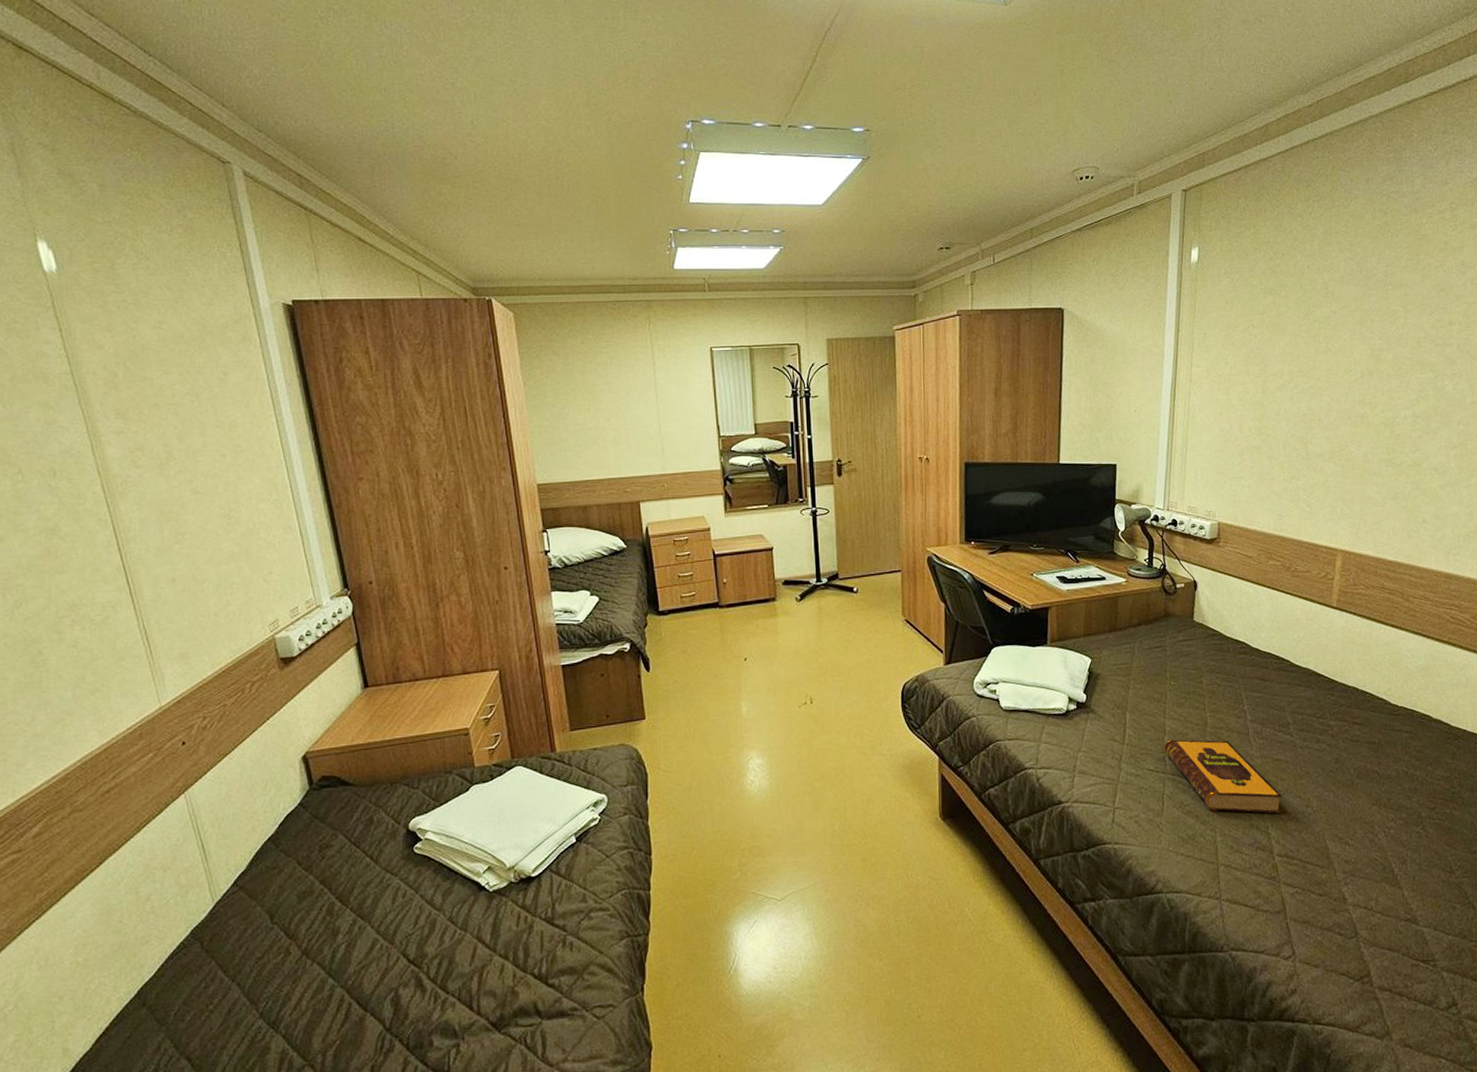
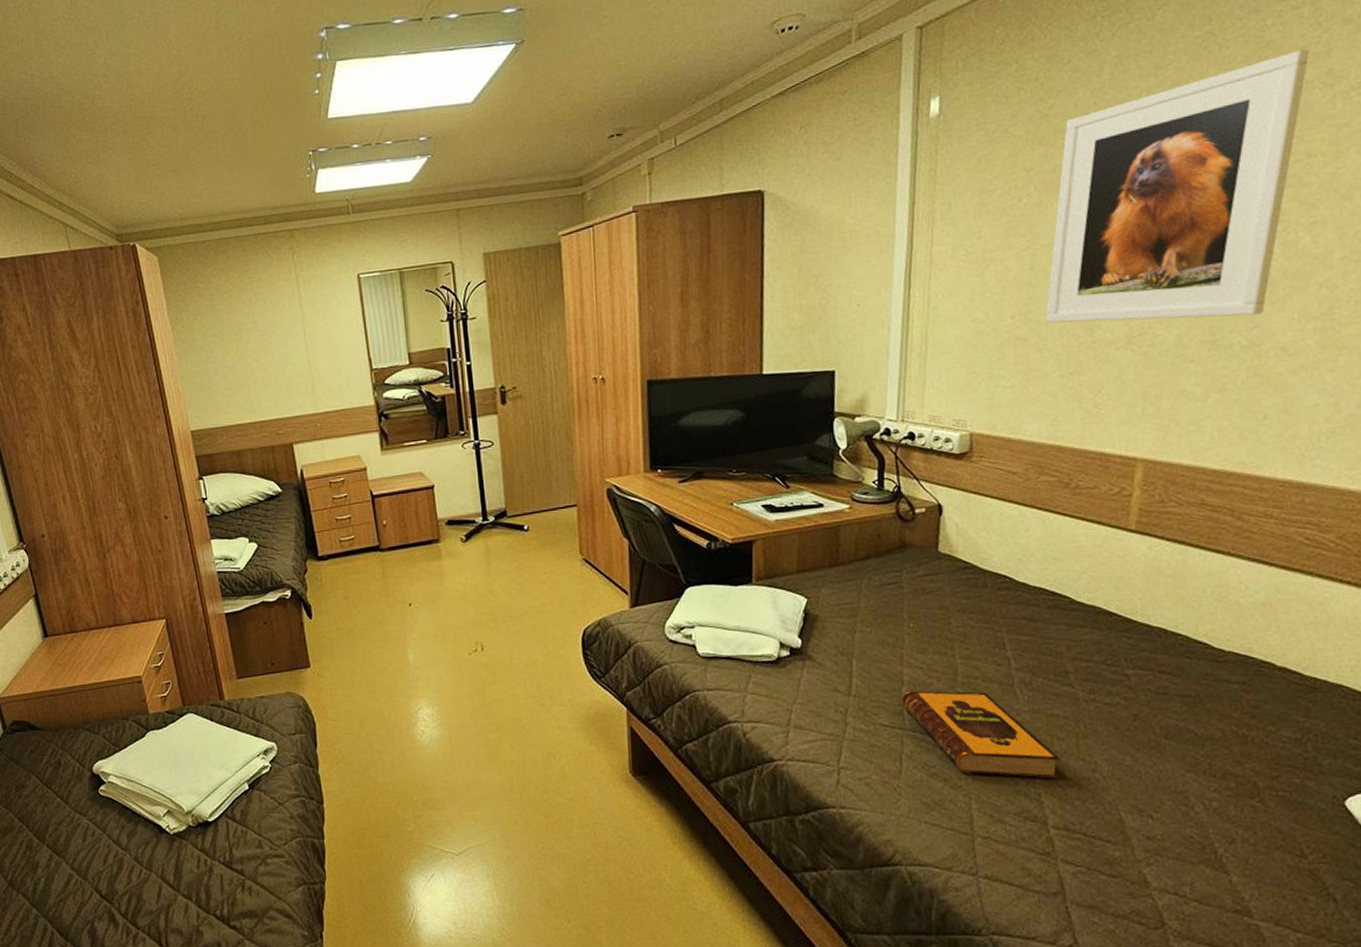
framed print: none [1273,244,1450,442] -> present [1045,49,1310,324]

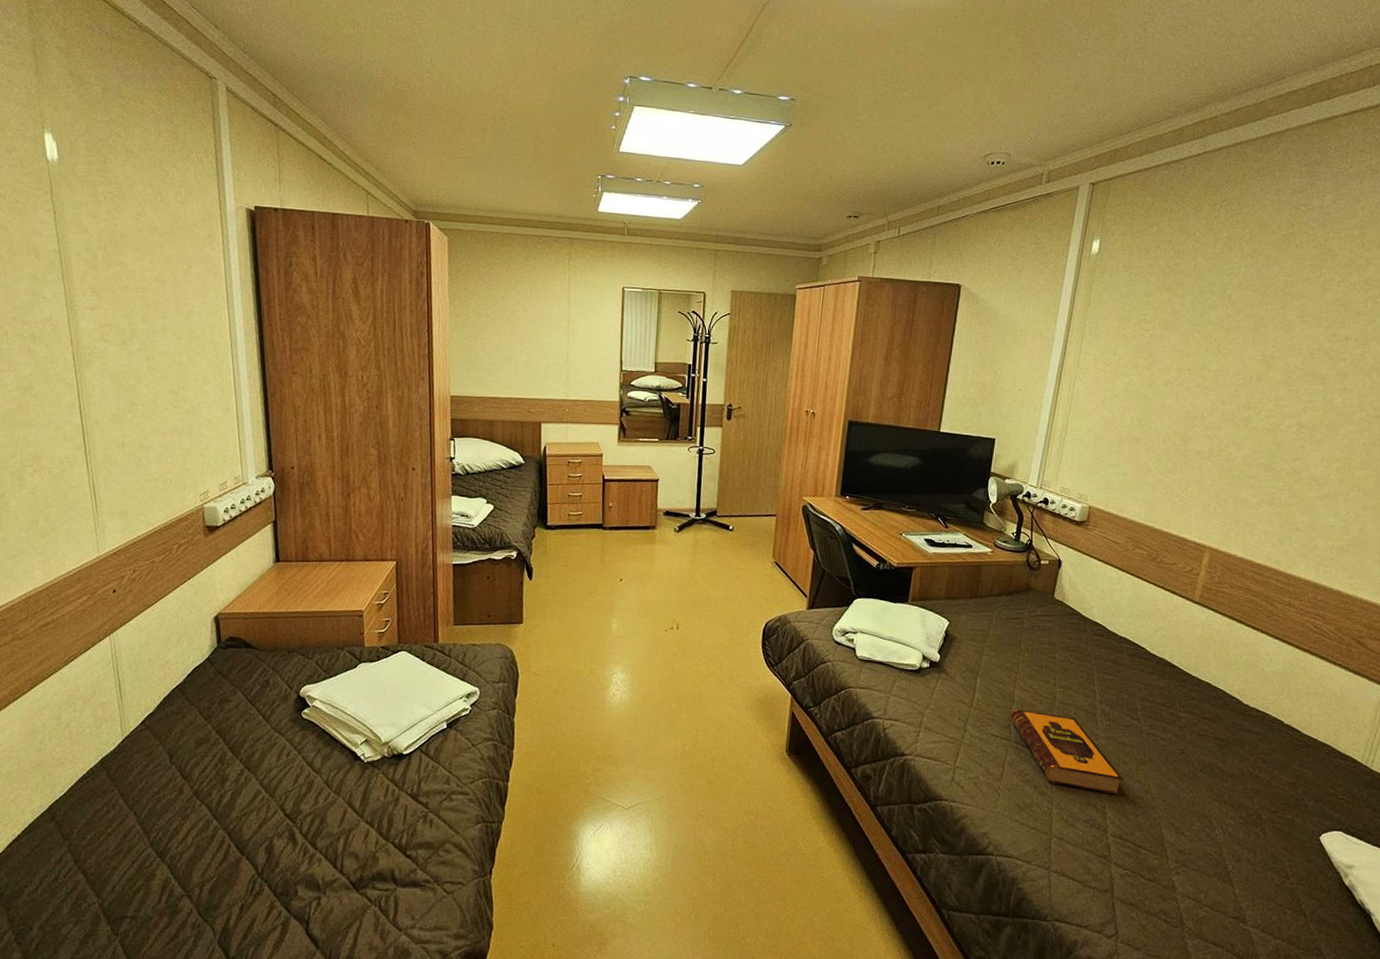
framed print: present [1045,49,1310,324] -> none [1154,260,1355,451]

